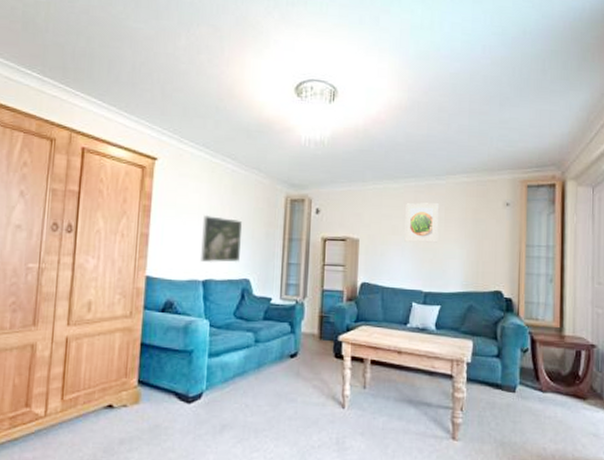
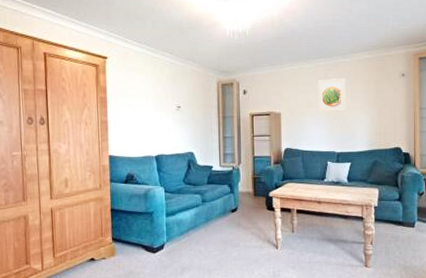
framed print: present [199,214,243,263] -> none [151,101,185,142]

